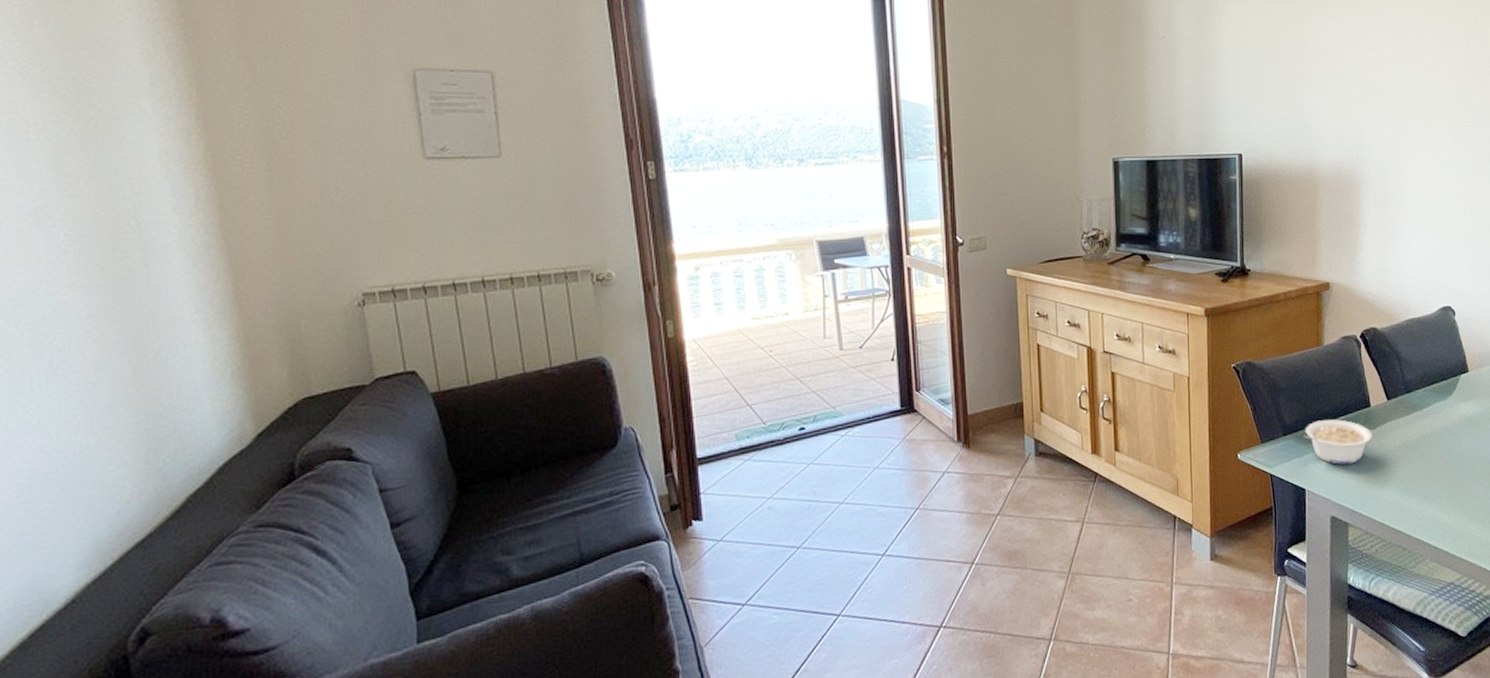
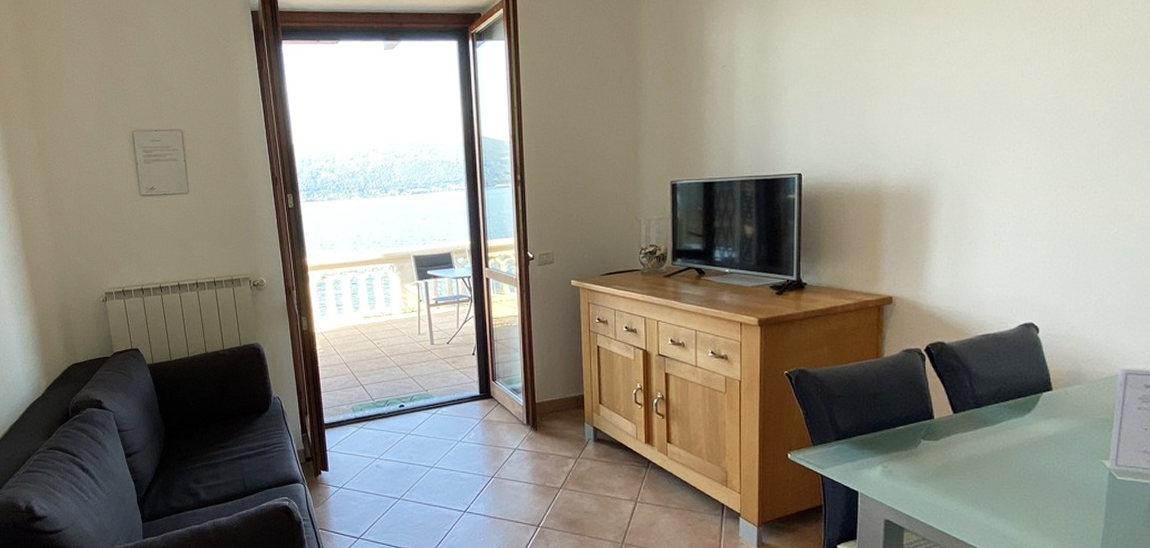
legume: present [1304,419,1372,465] -> none [858,428,935,472]

